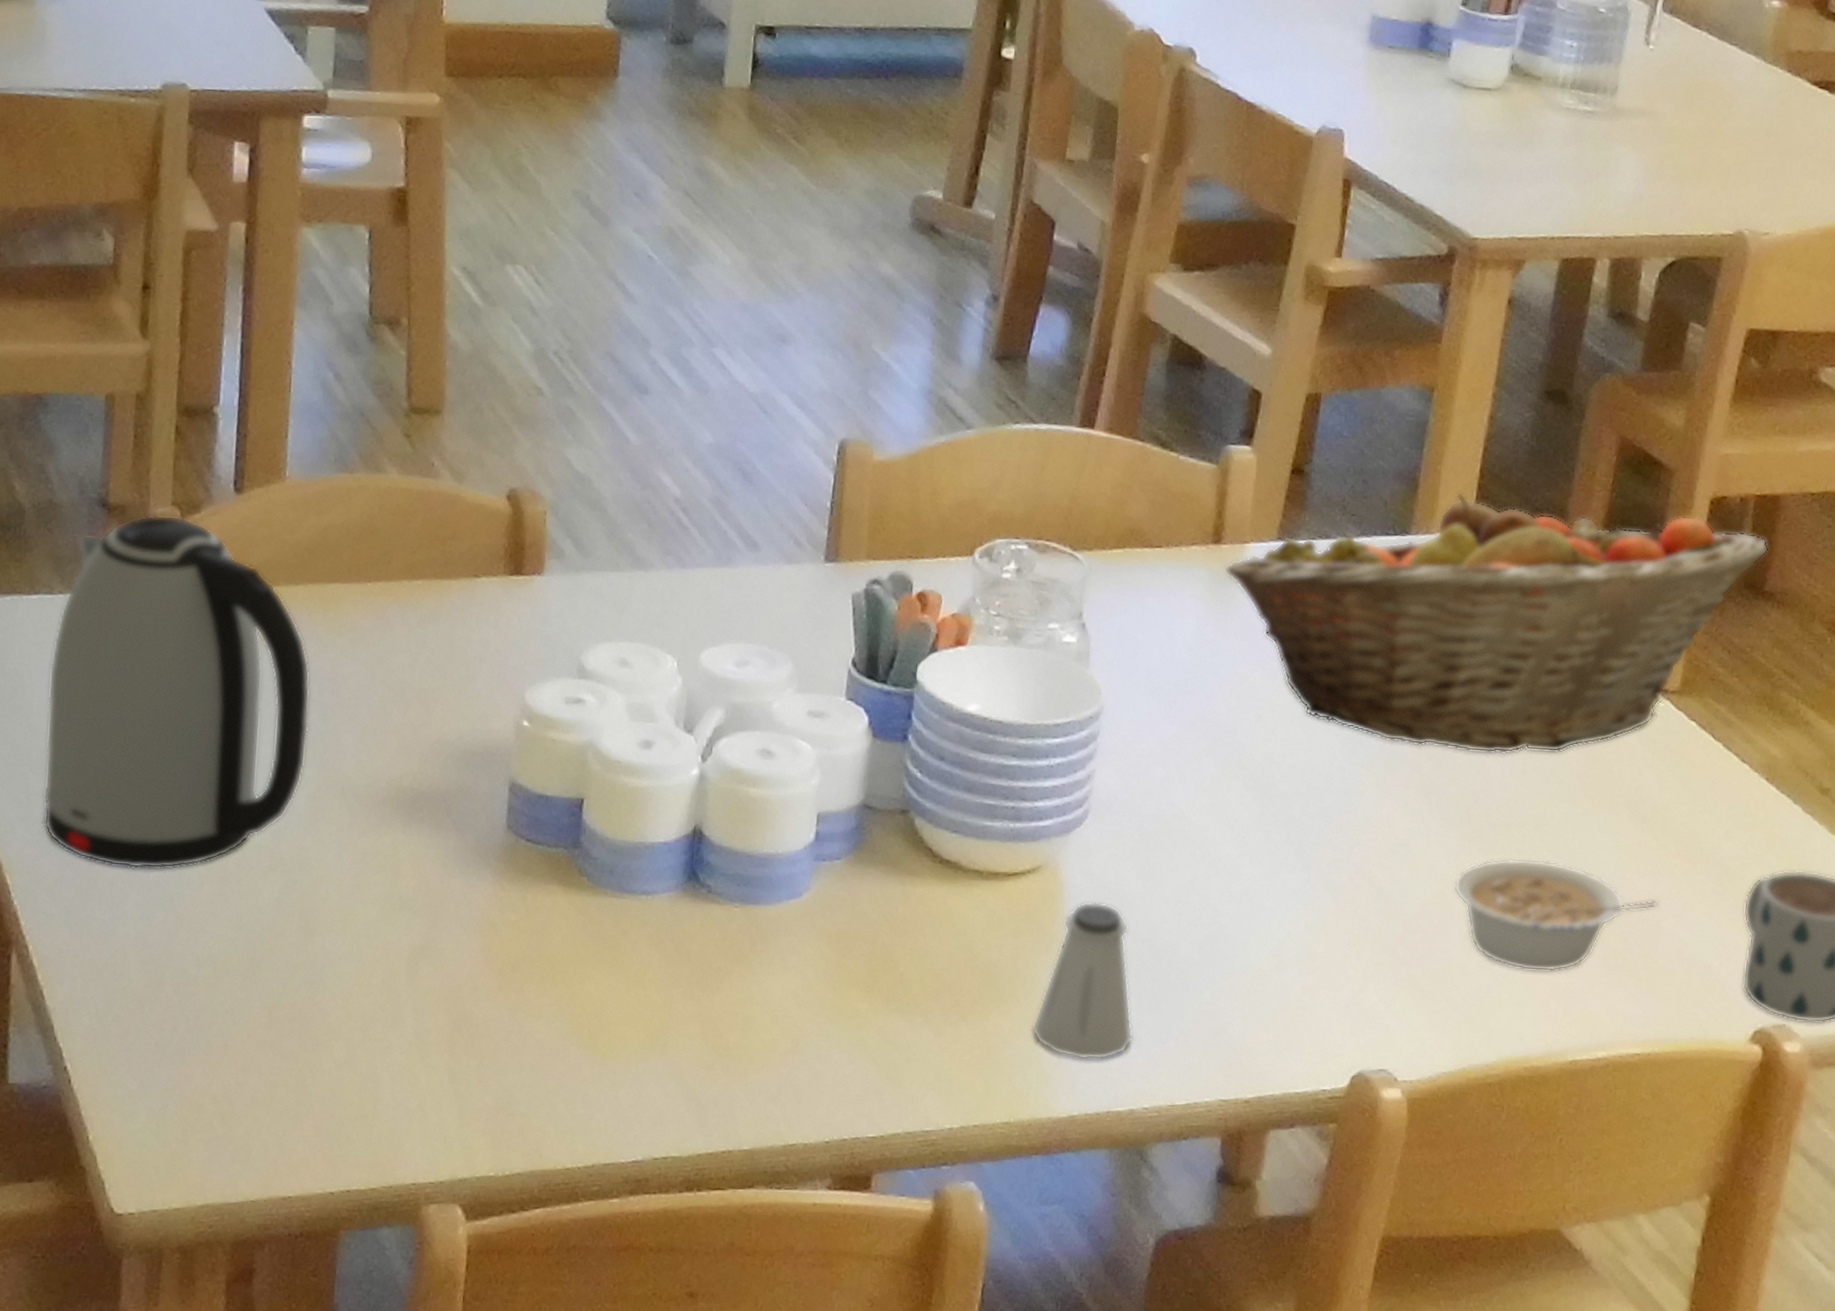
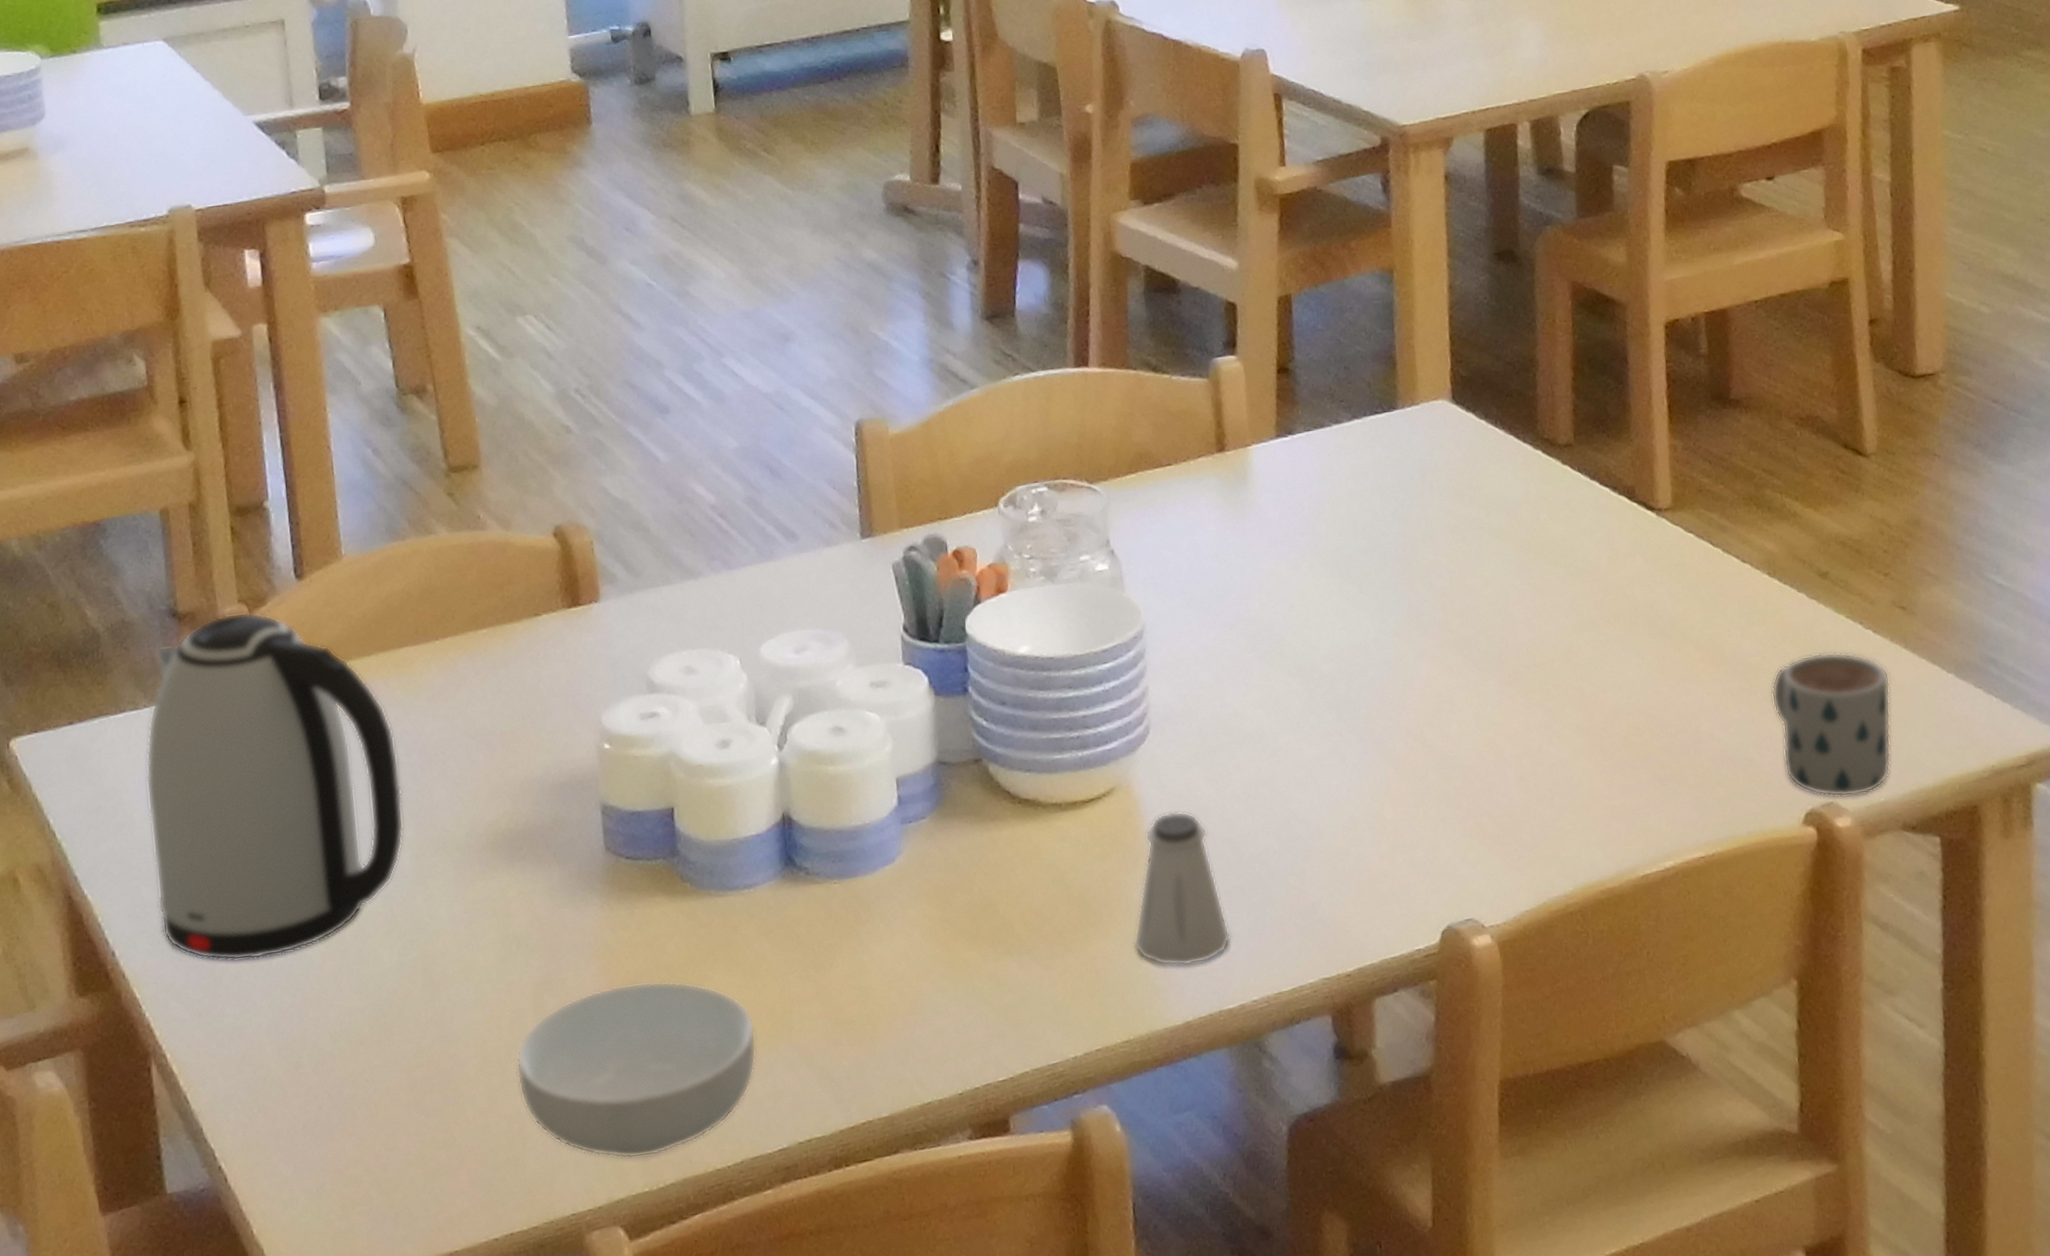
cereal bowl: none [379,966,630,1143] -> present [516,981,757,1159]
fruit basket: present [1225,492,1768,754] -> none [1233,342,1726,606]
legume: present [1453,857,1659,972] -> none [1500,689,1693,799]

